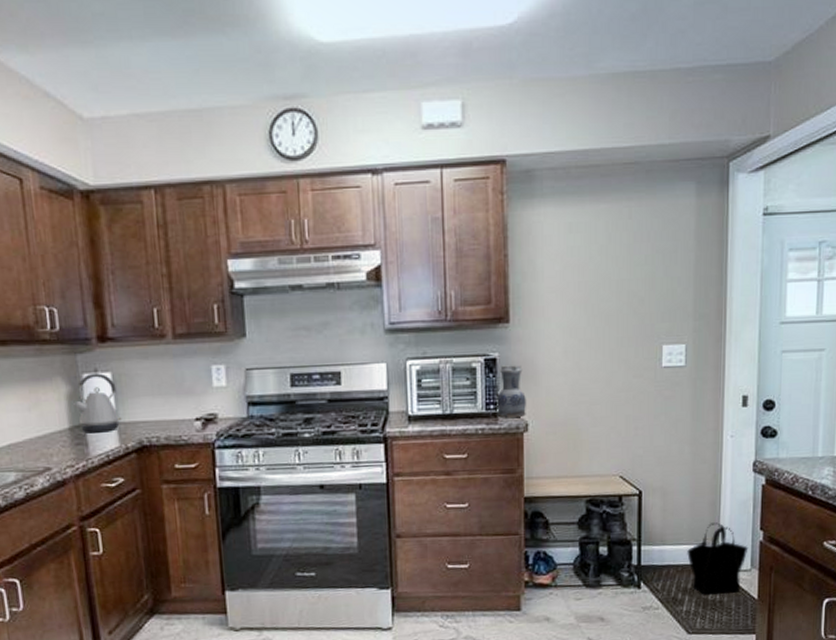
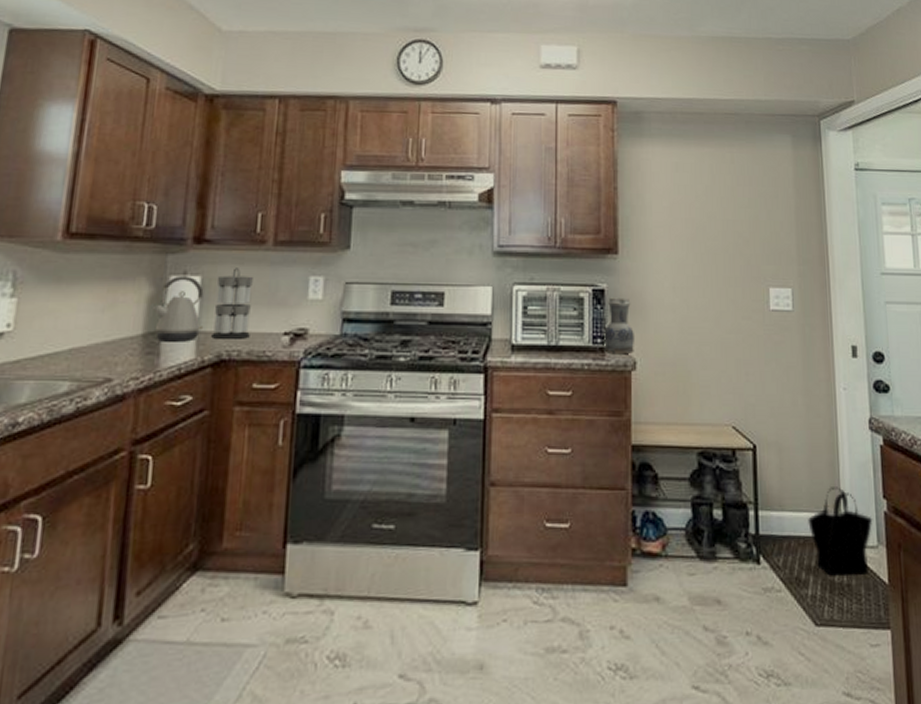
spice rack: none [127,362,165,428] -> present [211,268,253,339]

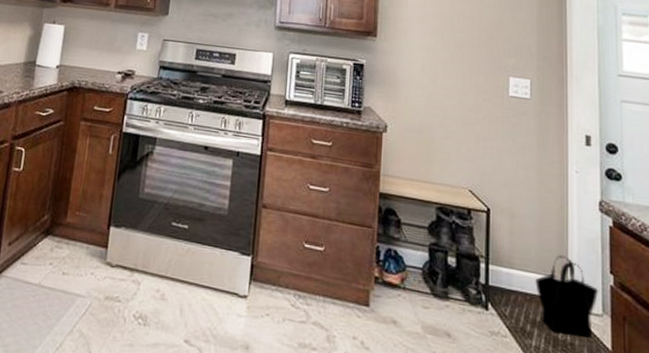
kettle: present [151,276,204,342] -> none [31,24,66,71]
spice rack: present [211,268,253,339] -> none [68,21,99,74]
ceramic jug: present [604,297,636,355] -> none [361,71,388,119]

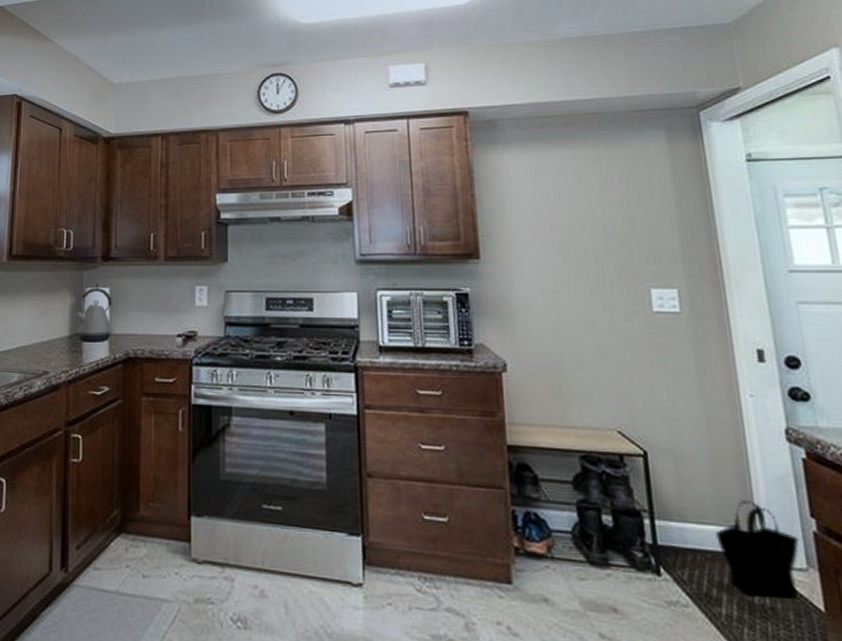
kettle: none [31,24,66,71] -> present [74,288,113,342]

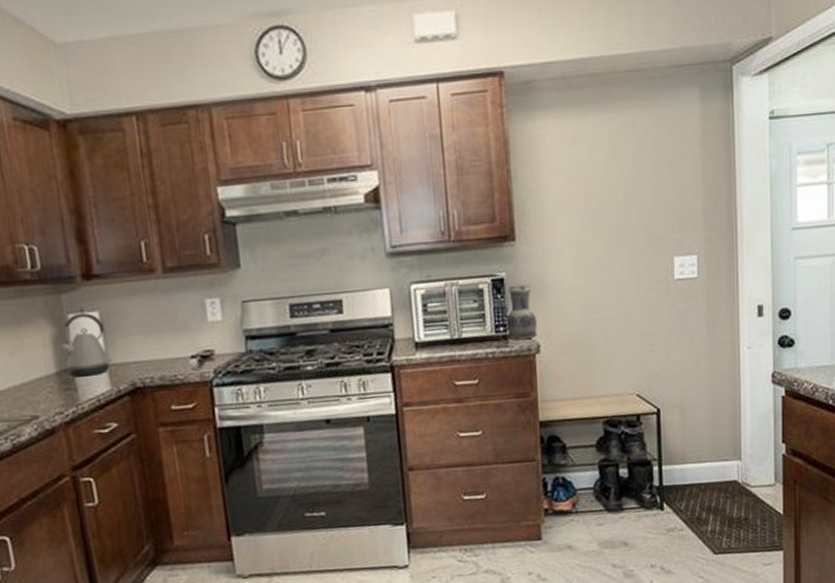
ceramic jug: none [471,301,504,357] -> present [506,284,538,341]
tote bag: present [716,500,799,600] -> none [709,437,771,514]

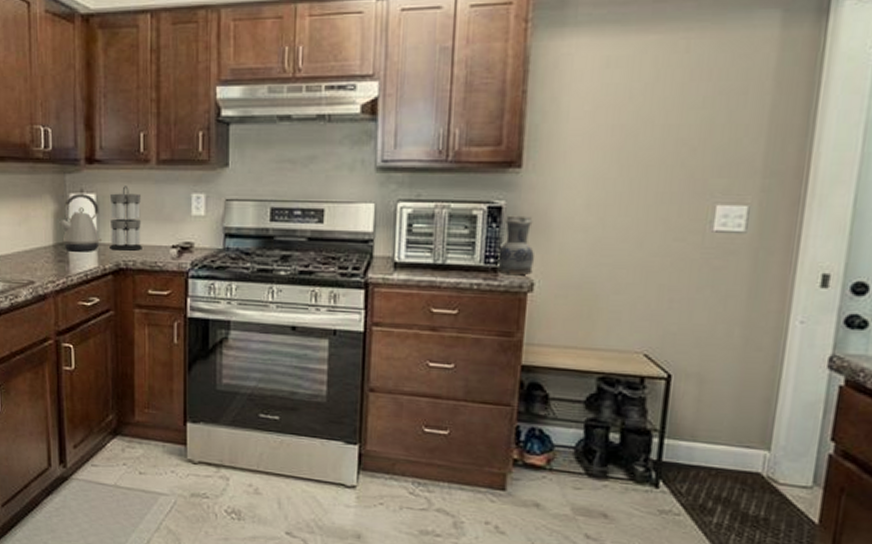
spice rack: none [116,299,159,369] -> present [109,186,142,251]

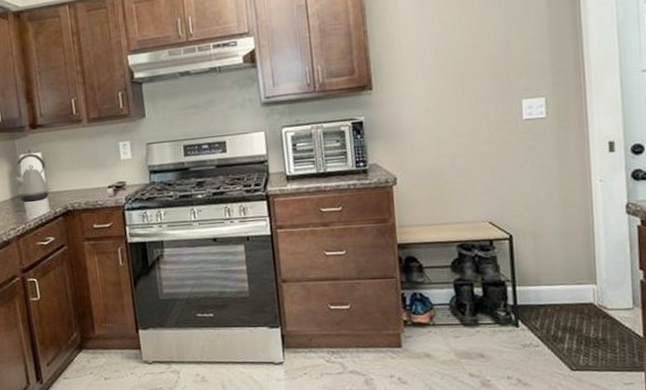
spice rack: present [109,186,142,251] -> none [53,143,84,196]
ceramic jug: present [497,215,535,276] -> none [365,126,394,175]

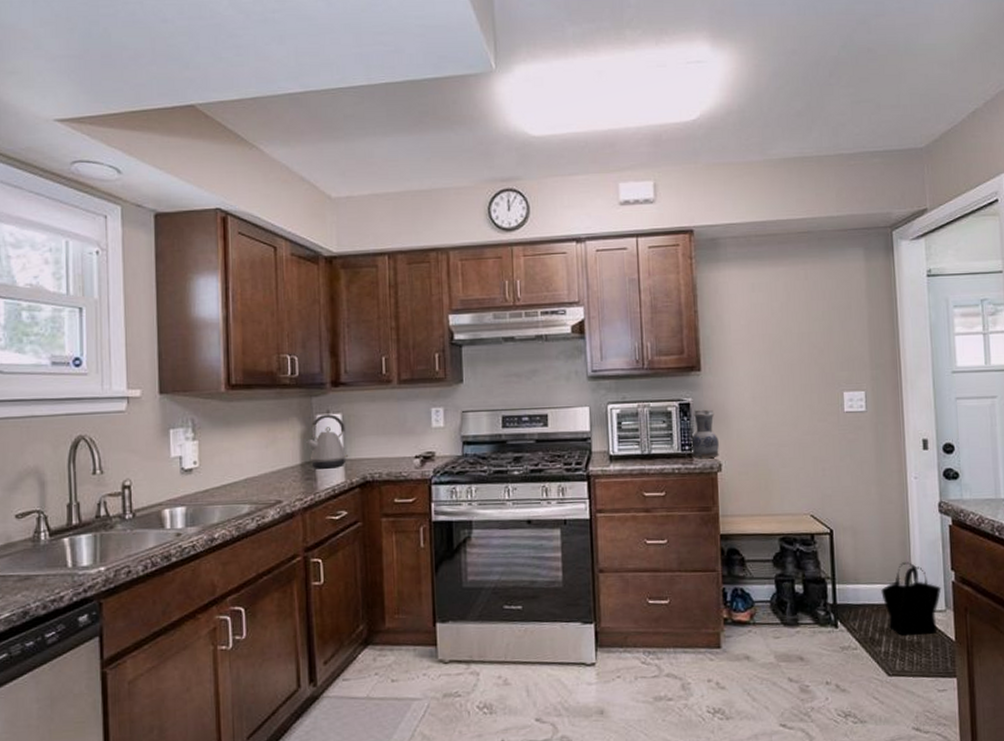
ceramic jug: none [365,126,394,175] -> present [691,409,720,459]
tote bag: none [564,263,629,334] -> present [881,562,942,637]

